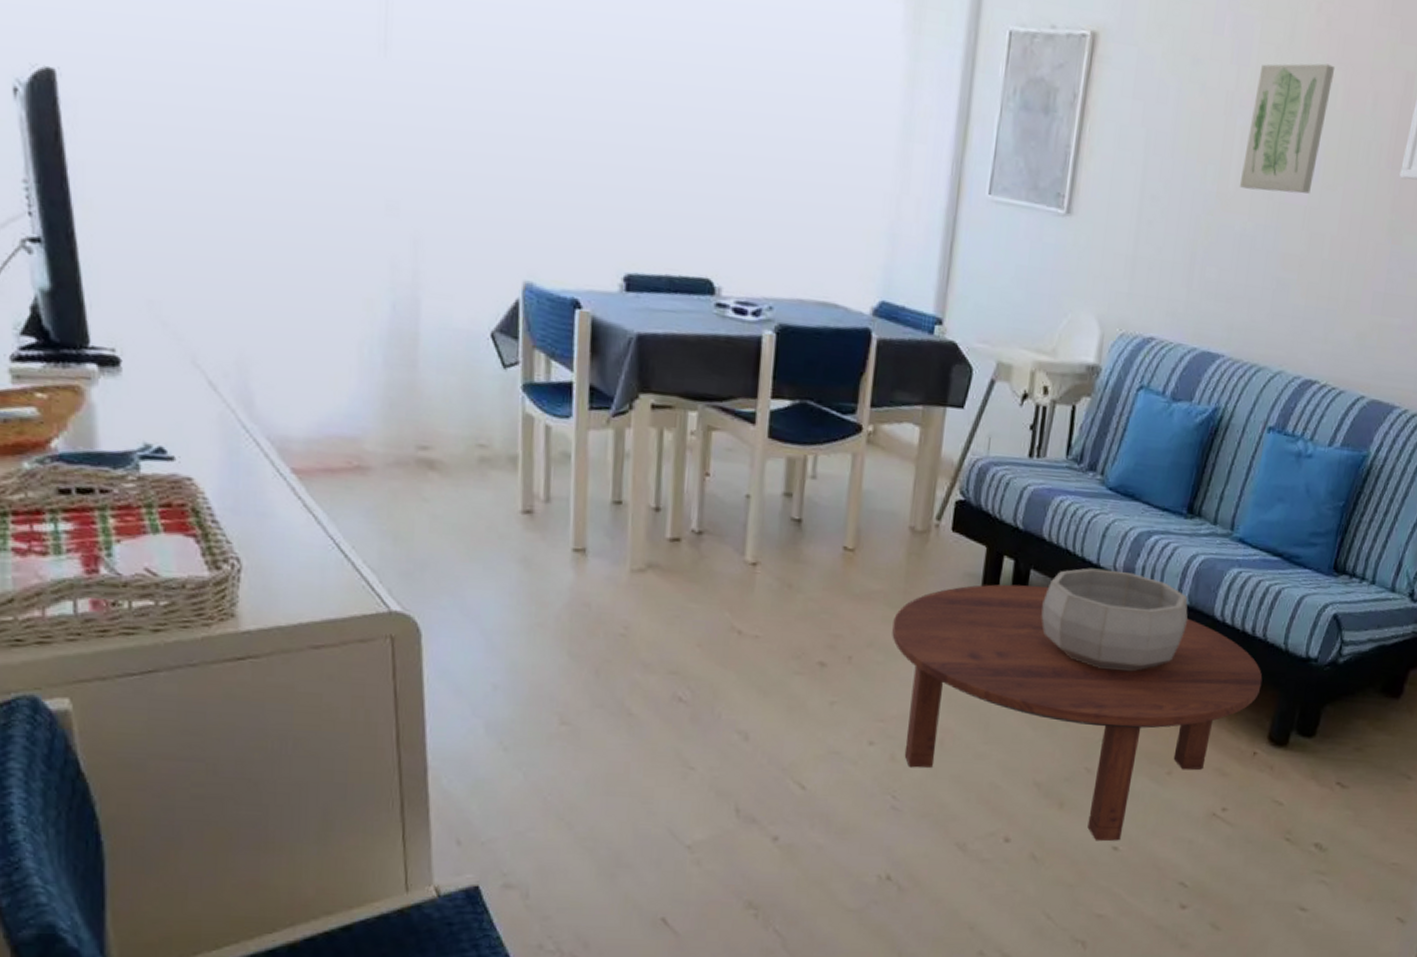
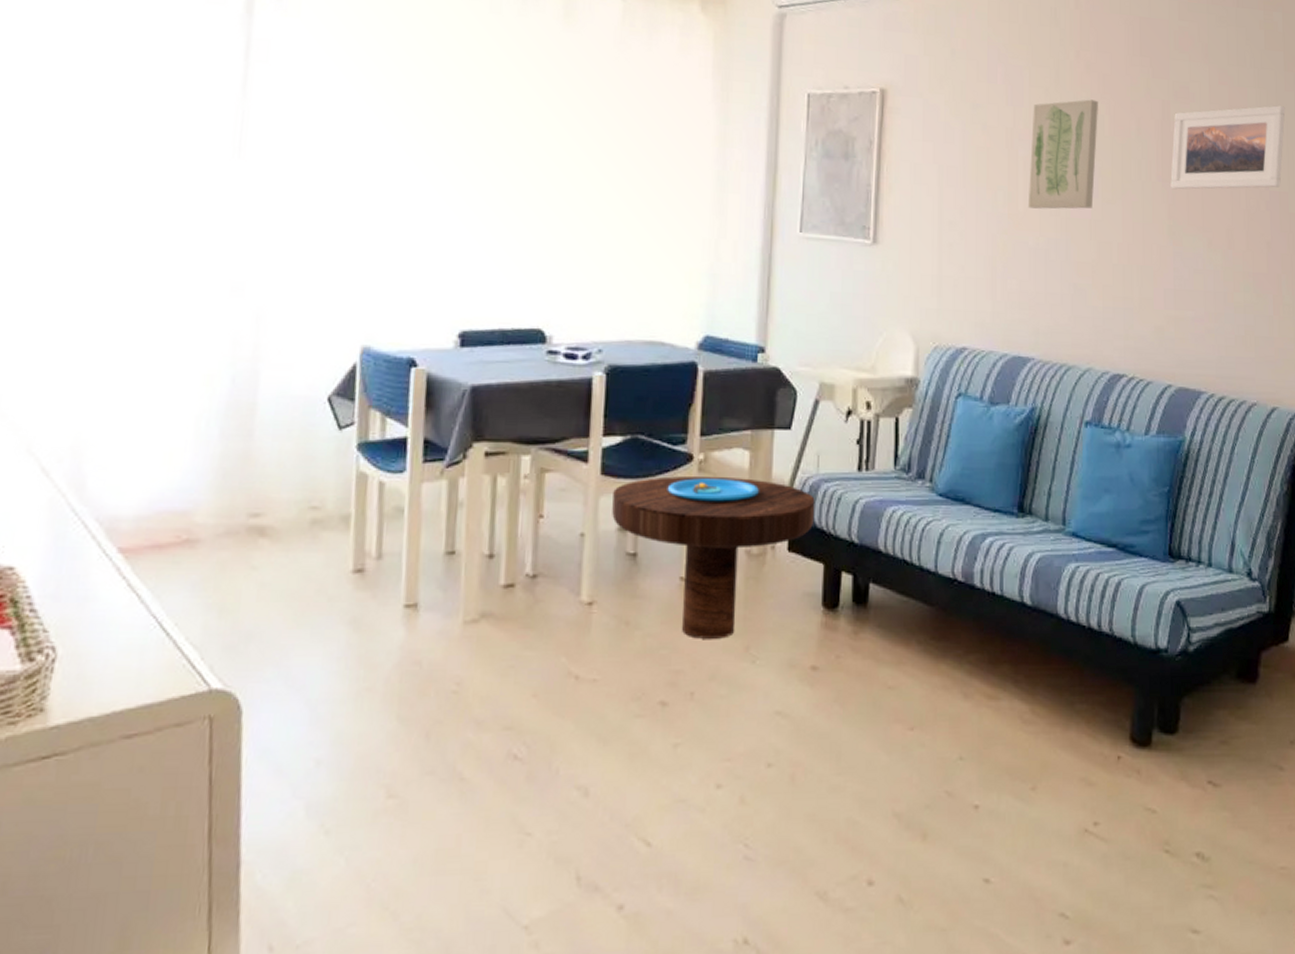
side table: none [778,445,983,609] -> present [612,475,815,639]
coffee table: present [892,584,1263,842] -> none [734,599,1116,875]
decorative bowl: present [1041,568,1188,672] -> none [884,576,1031,681]

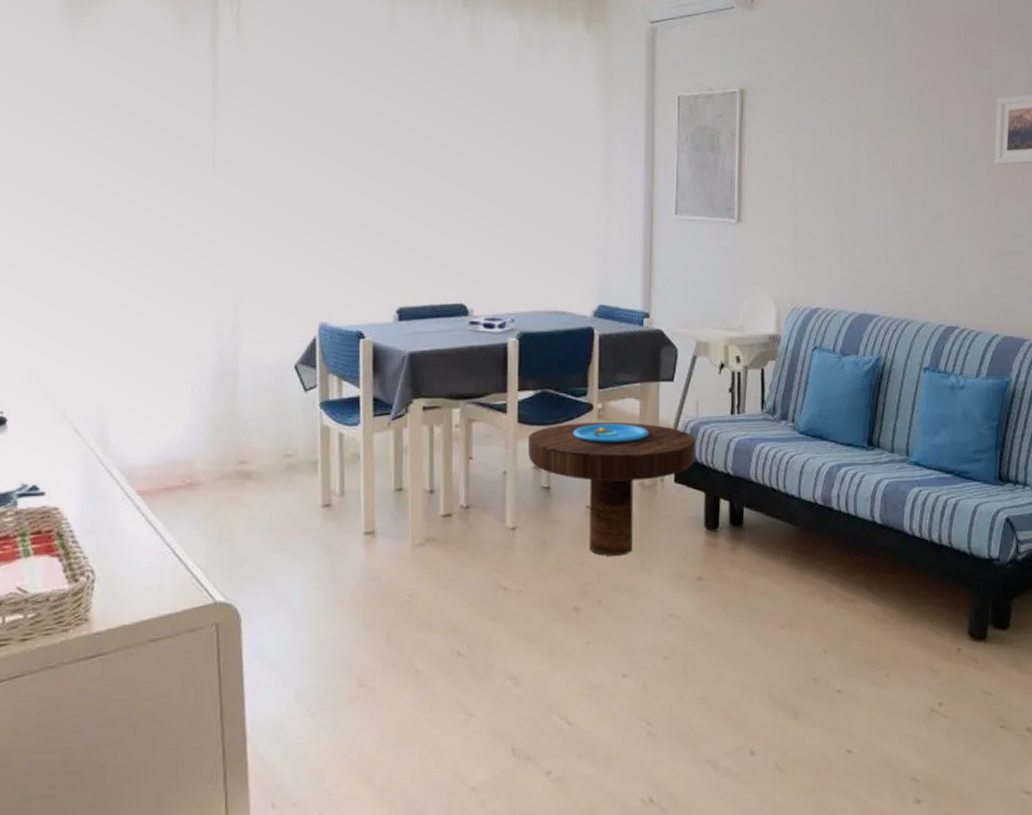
wall art: present [1027,99,1098,209] -> none [869,90,929,187]

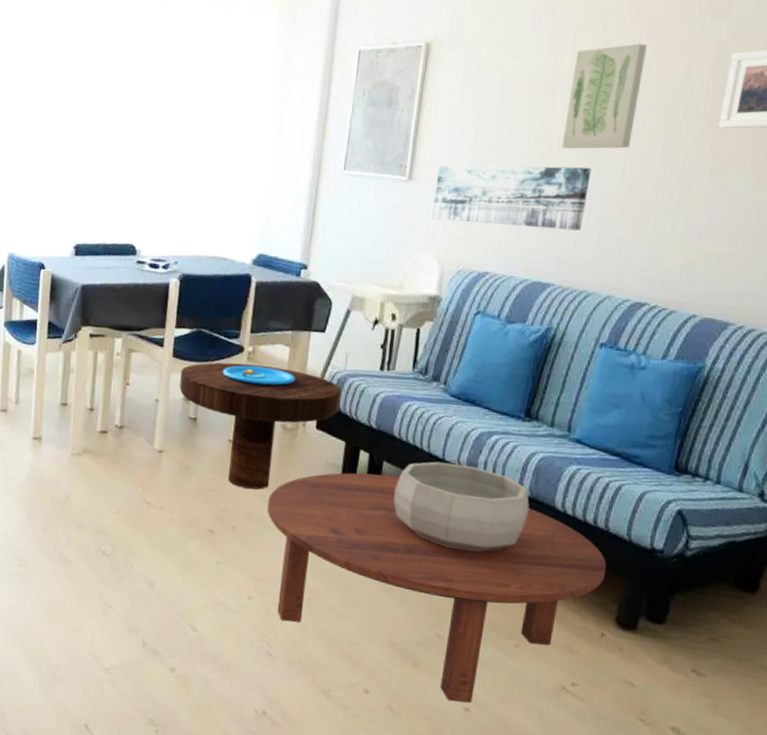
coffee table: none [633,520,955,746] -> present [267,473,607,703]
decorative bowl: none [757,500,882,588] -> present [393,461,529,553]
wall art: none [763,203,898,263] -> present [432,165,592,231]
wall art: none [869,90,929,187] -> present [561,43,647,149]

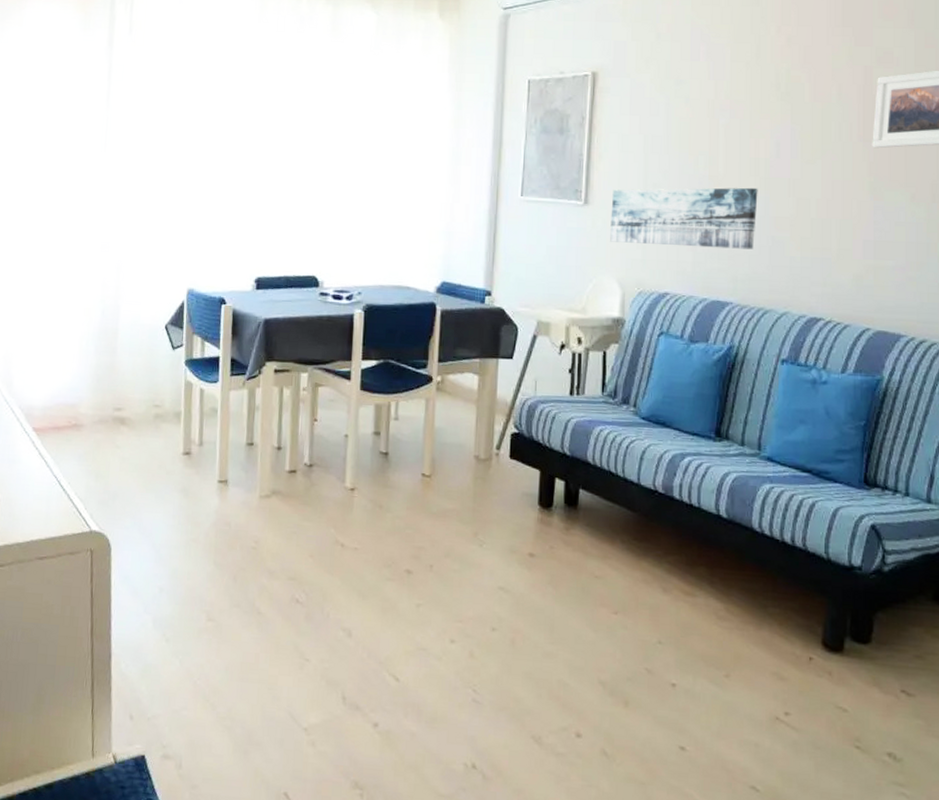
side table: present [179,362,342,490] -> none [369,393,533,525]
coffee table: present [267,473,607,703] -> none [465,502,808,741]
decorative bowl: present [393,461,529,553] -> none [592,486,727,579]
wall art: present [561,43,647,149] -> none [728,69,798,171]

